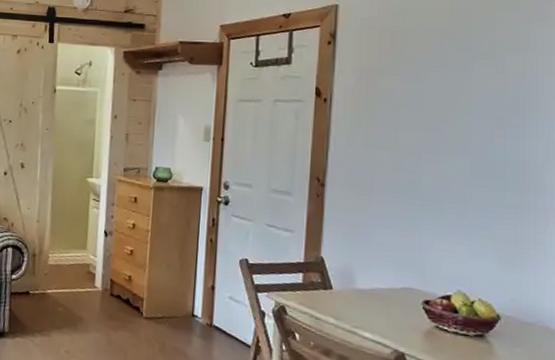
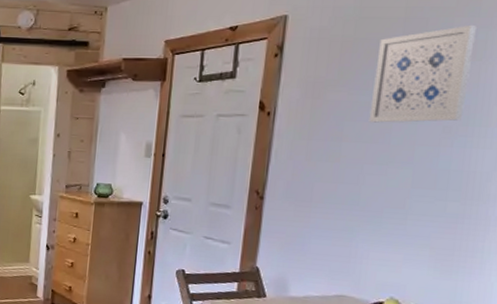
wall art: none [423,19,518,112] -> present [368,24,476,123]

